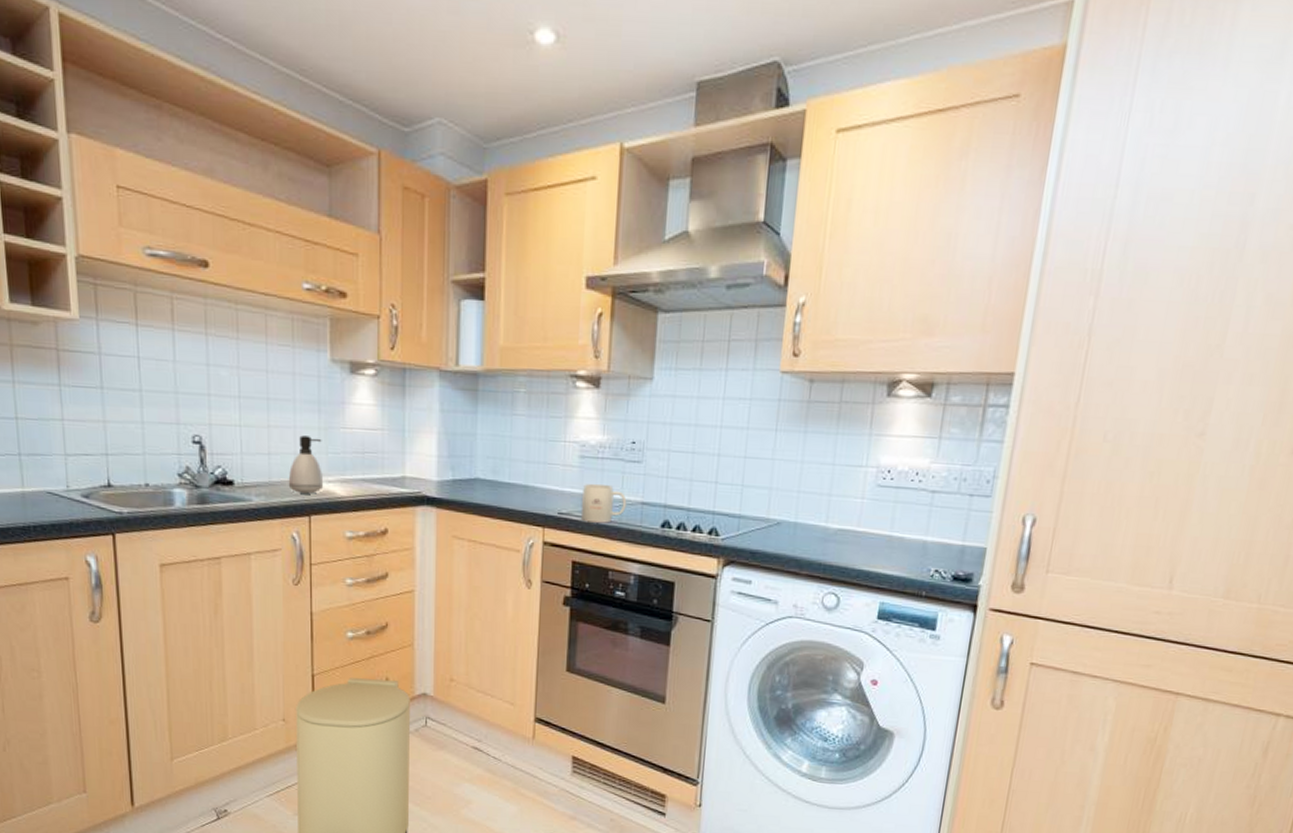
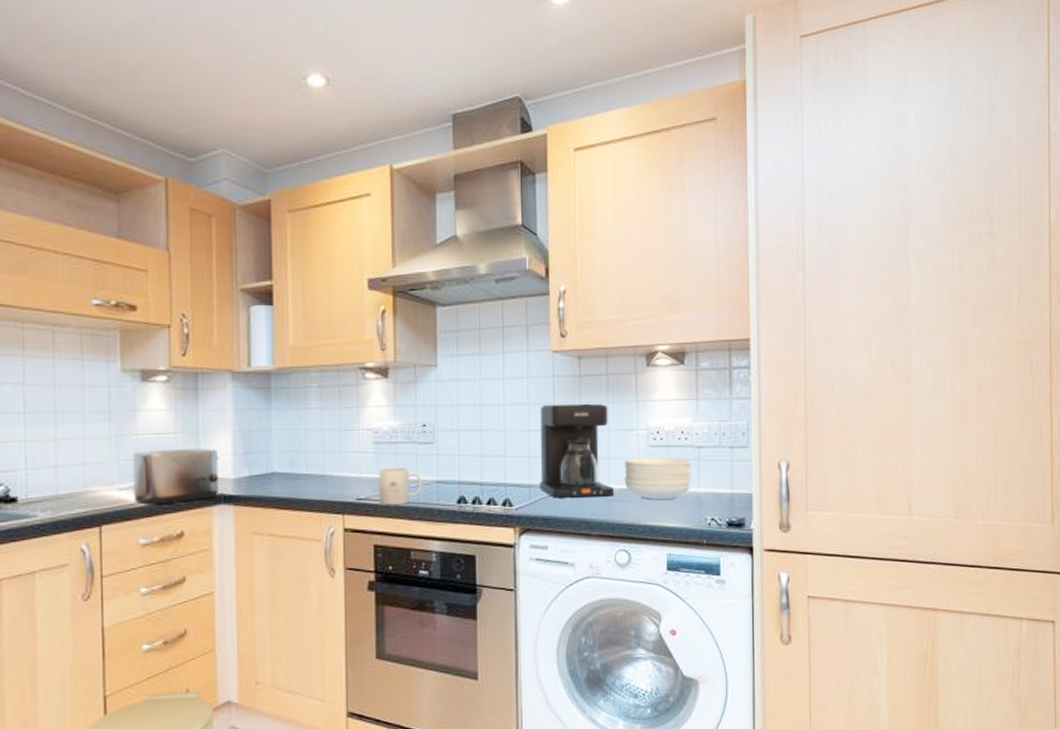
soap dispenser: present [288,435,324,494] -> none [77,445,115,504]
toaster: none [340,445,424,501] -> present [132,448,219,505]
coffee maker: none [749,431,836,536] -> present [539,404,615,498]
bowl: none [843,496,923,546] -> present [624,457,692,501]

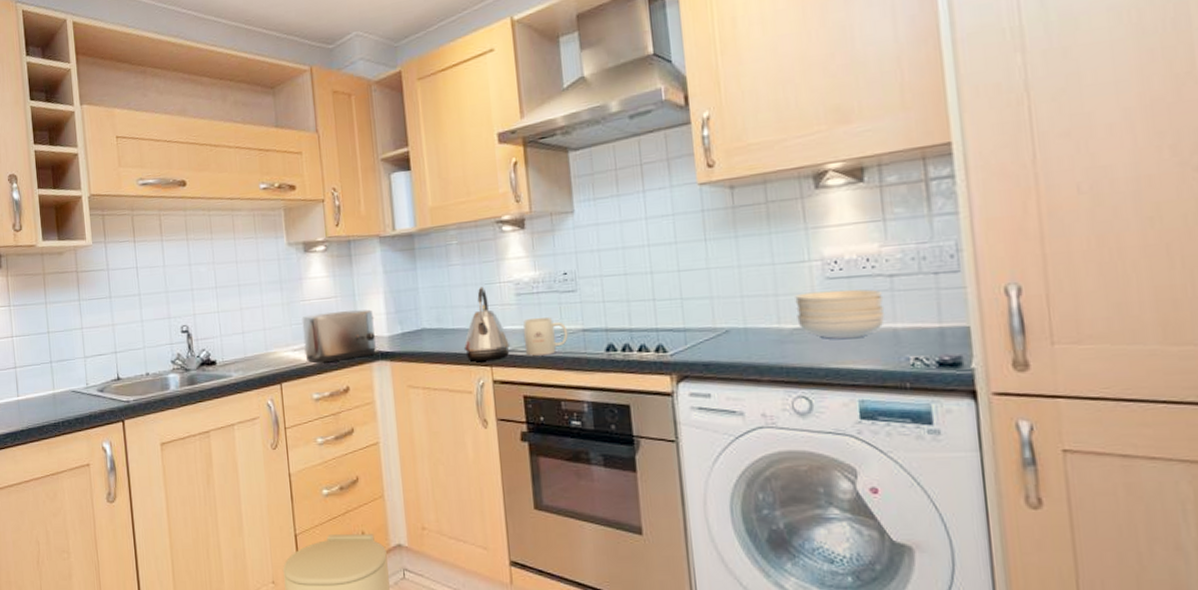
kettle: none [315,433,365,510] -> present [463,286,511,363]
coffee maker: present [539,404,615,498] -> none [690,236,787,342]

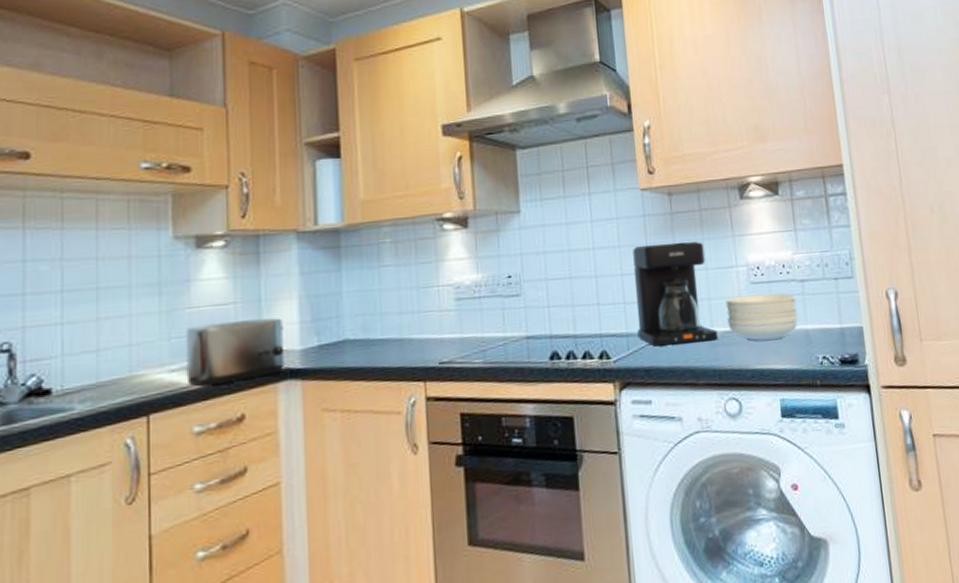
kettle: present [463,286,511,363] -> none [393,290,448,378]
mug: present [523,317,569,356] -> none [462,324,511,368]
coffee maker: none [690,236,787,342] -> present [633,242,719,347]

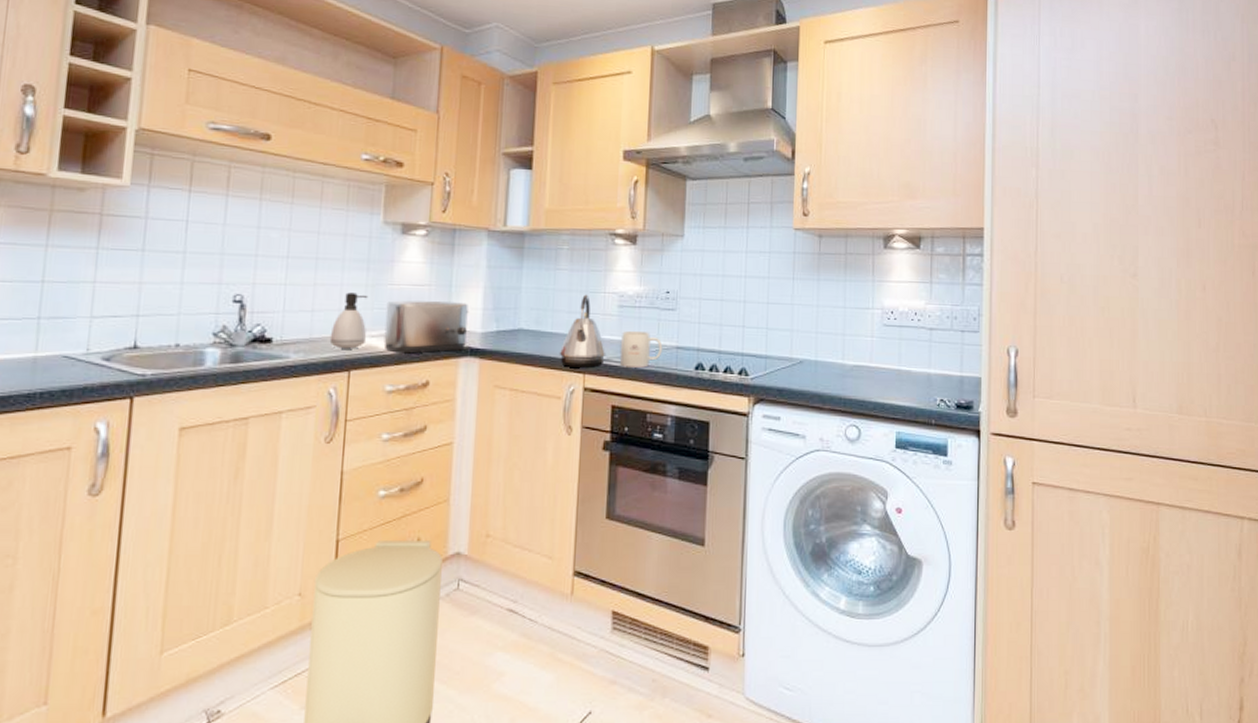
soap dispenser: none [121,323,166,391] -> present [329,292,369,349]
kettle: none [393,290,448,378] -> present [559,294,607,369]
mug: none [462,324,511,368] -> present [619,331,663,368]
coffee maker: present [633,242,719,347] -> none [775,280,848,372]
bowl: present [725,293,799,342] -> none [857,335,924,379]

